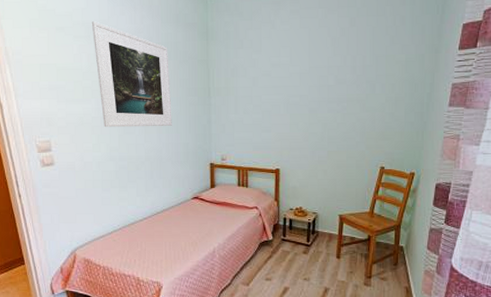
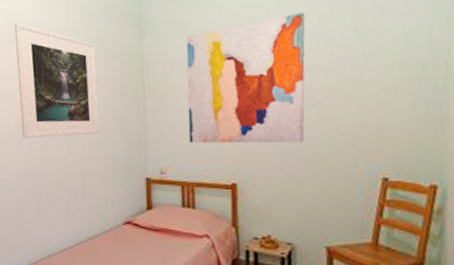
wall art: none [244,36,337,139] -> present [186,12,305,144]

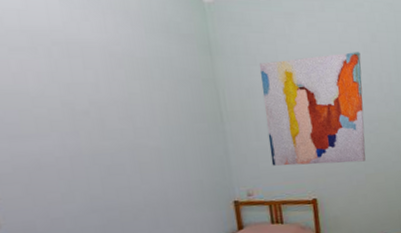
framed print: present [14,23,100,139] -> none [36,28,177,170]

